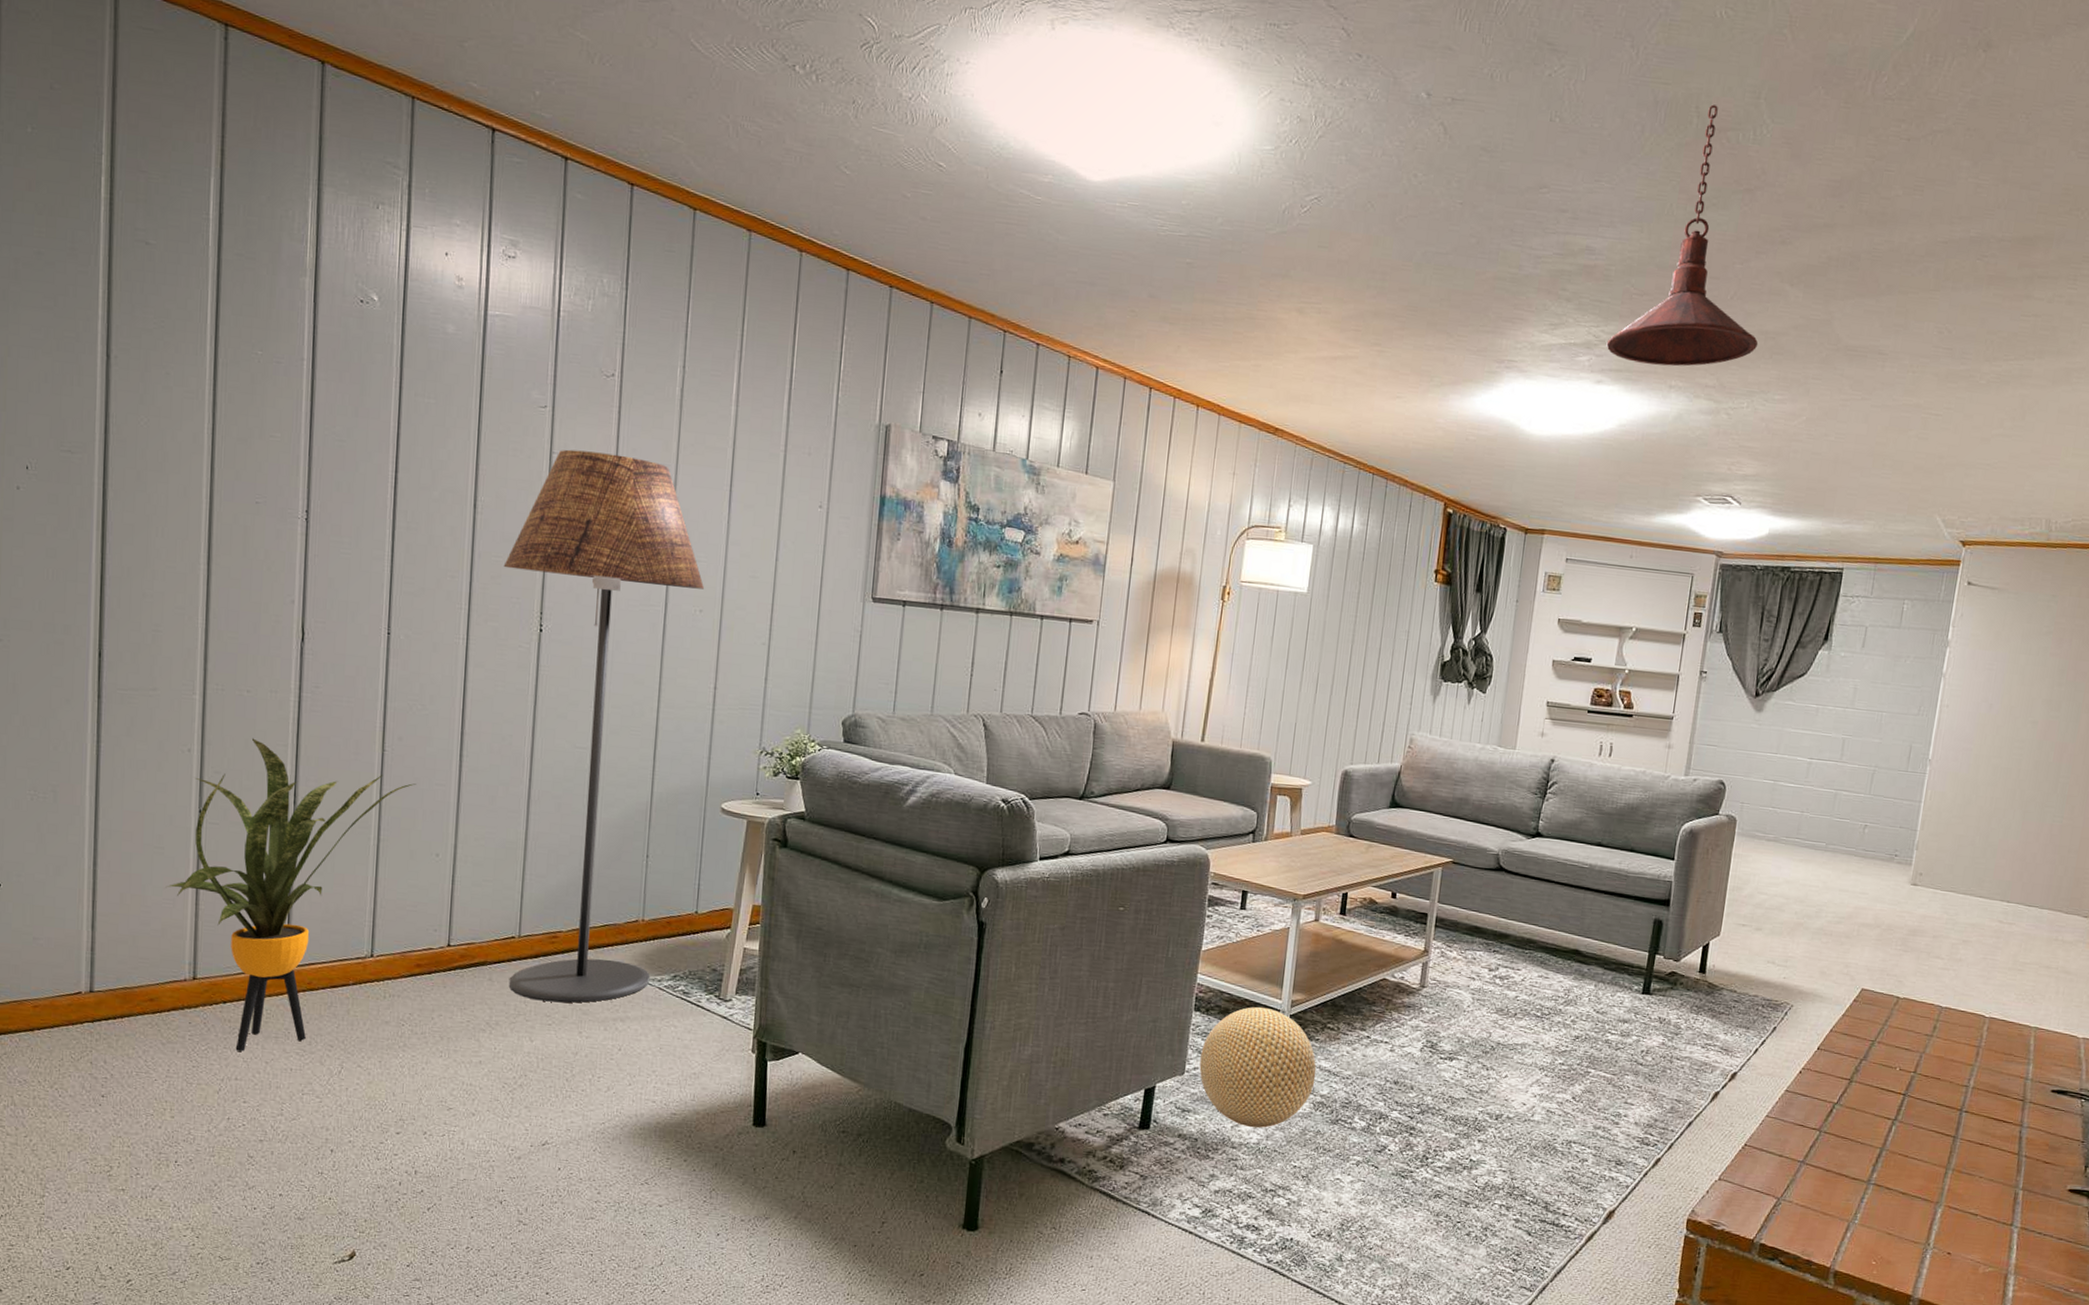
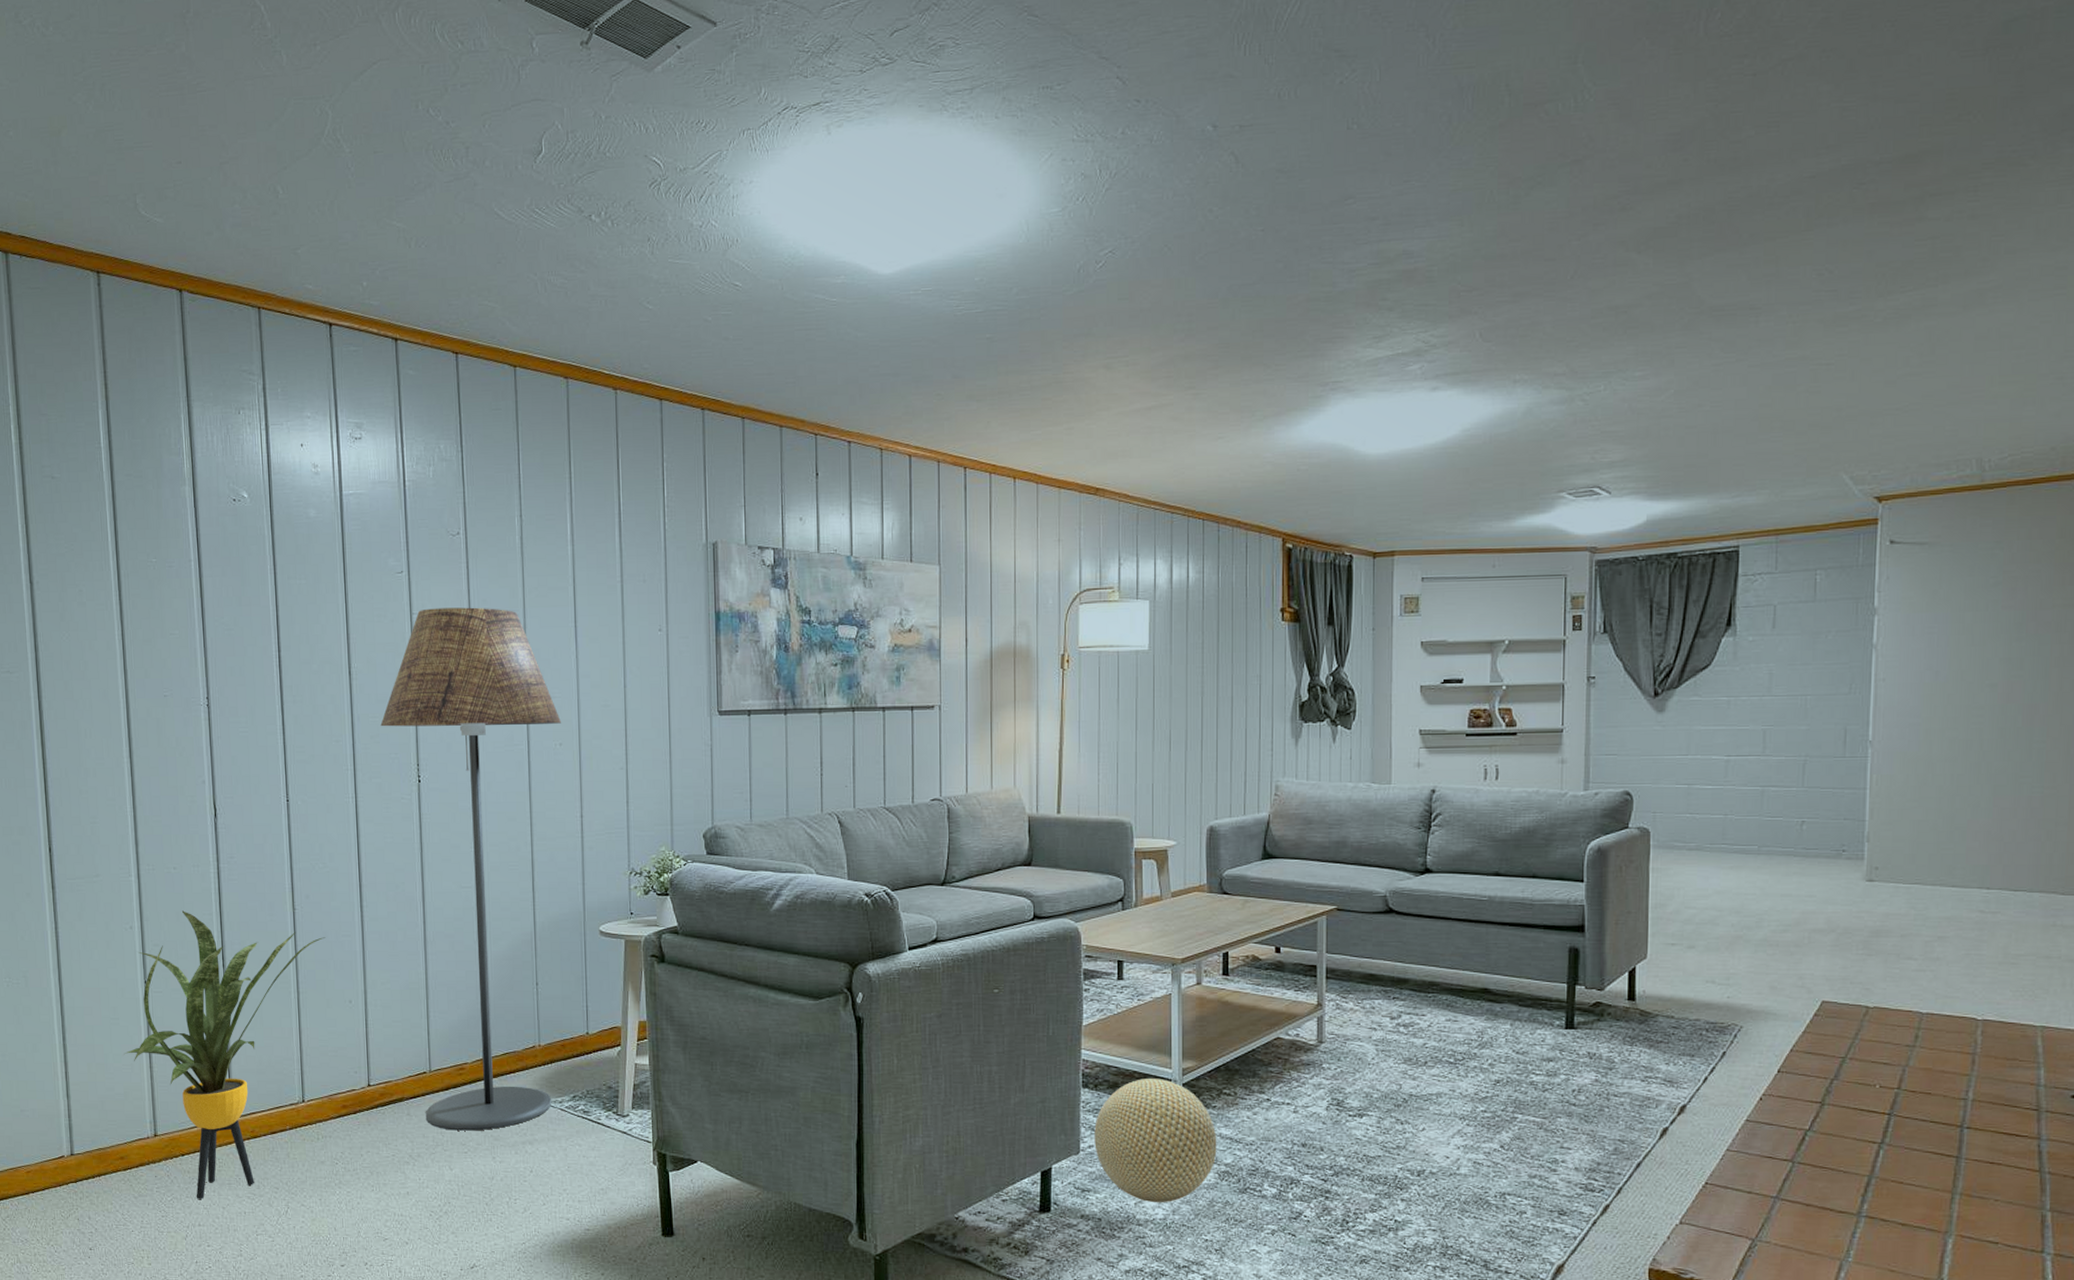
pendant light: present [1606,104,1759,367] -> none [1438,79,1609,362]

